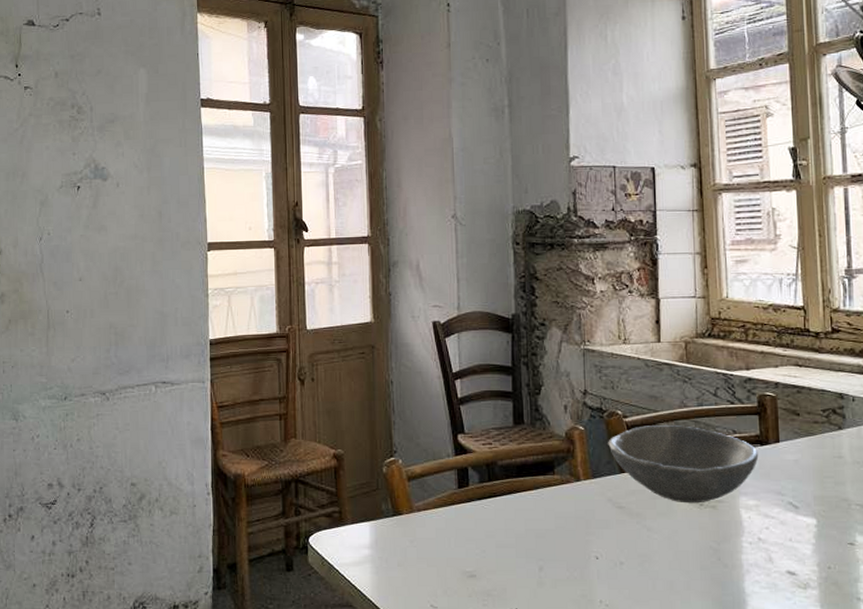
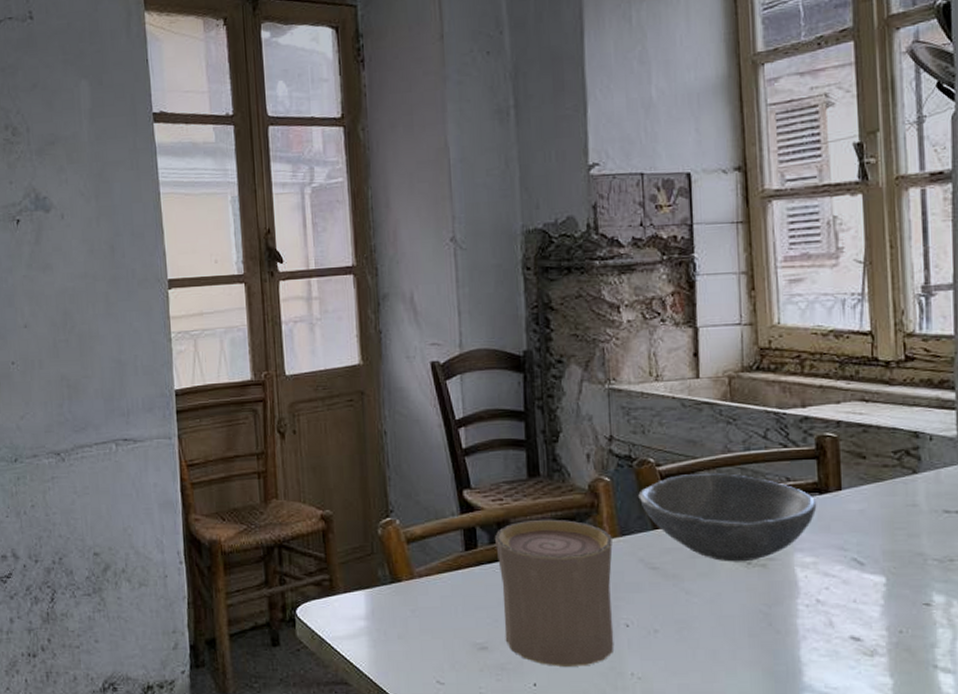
cup: none [484,462,586,594] -> present [495,519,614,666]

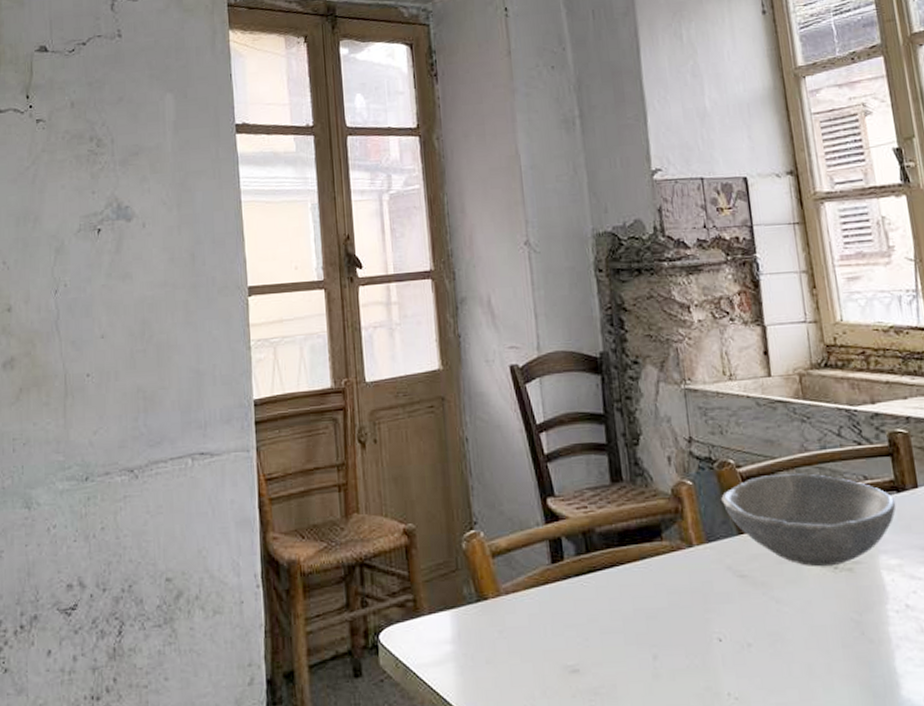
cup: present [495,519,614,666] -> none [581,526,709,689]

